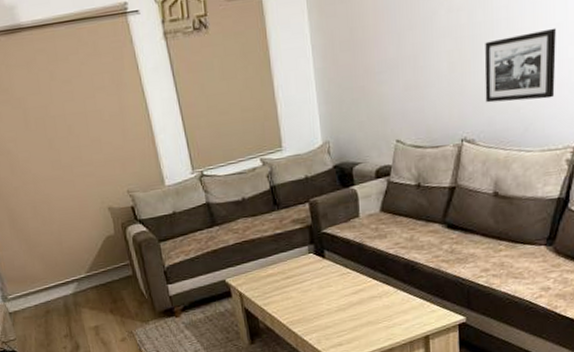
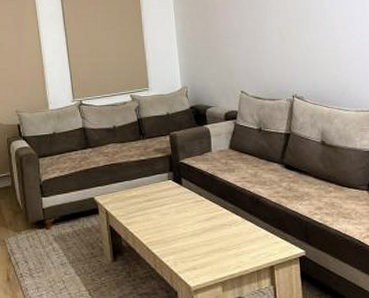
picture frame: present [484,27,556,103] -> none [306,20,363,71]

